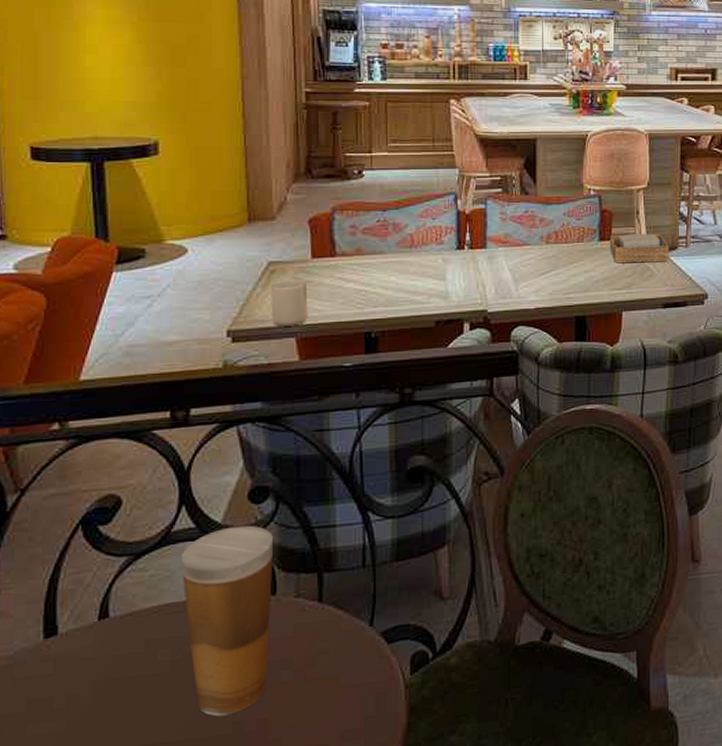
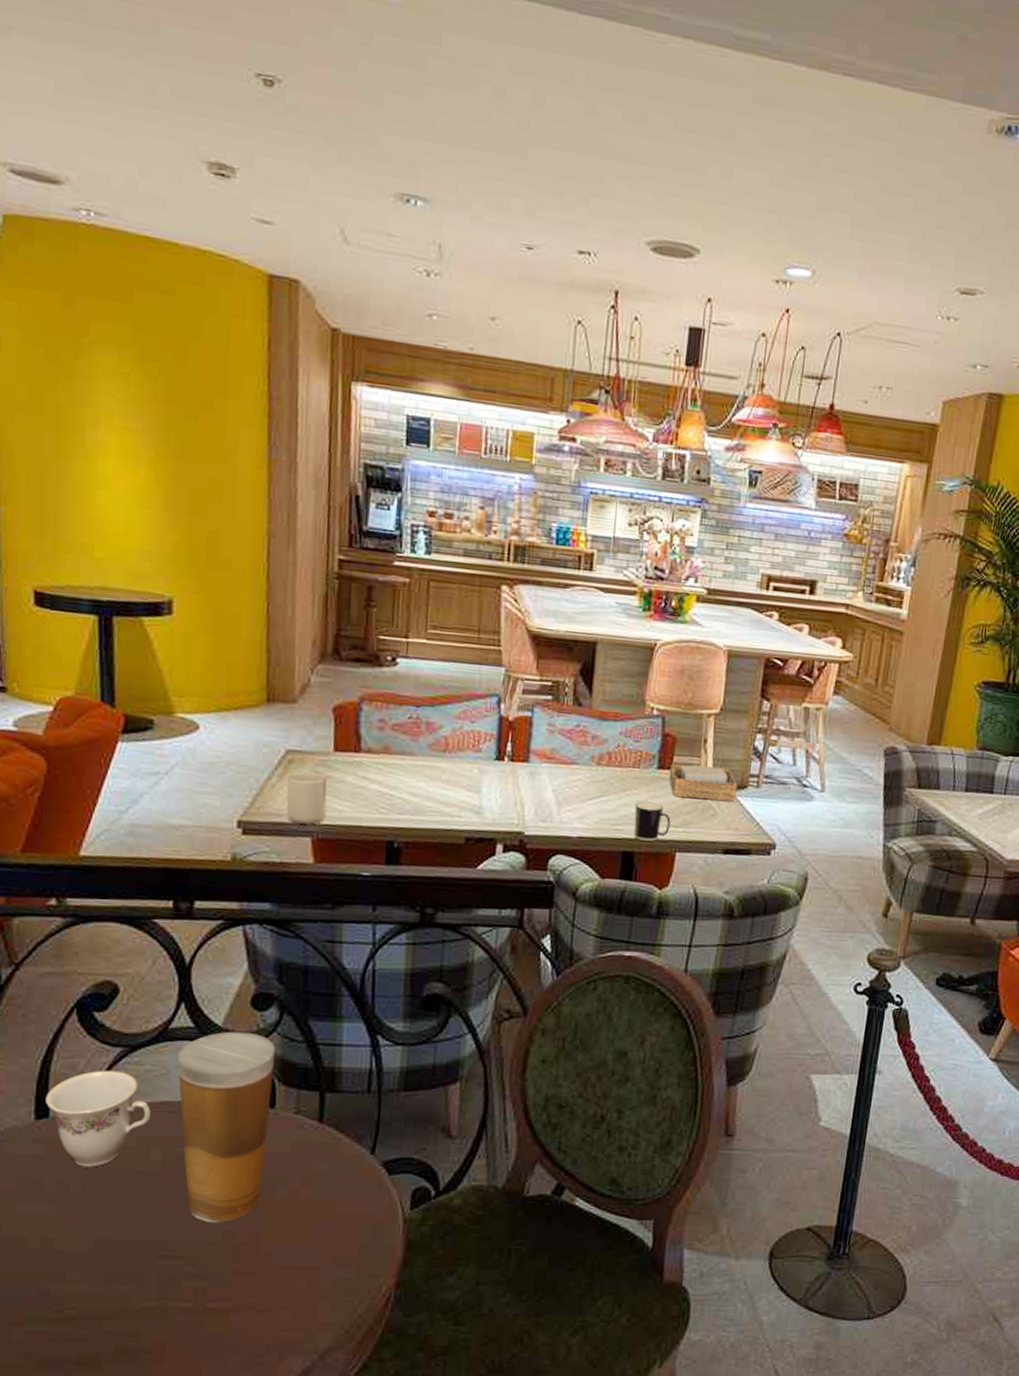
teacup: none [54,579,158,680] -> present [46,1070,151,1167]
mug: none [582,271,615,306] -> present [634,802,671,842]

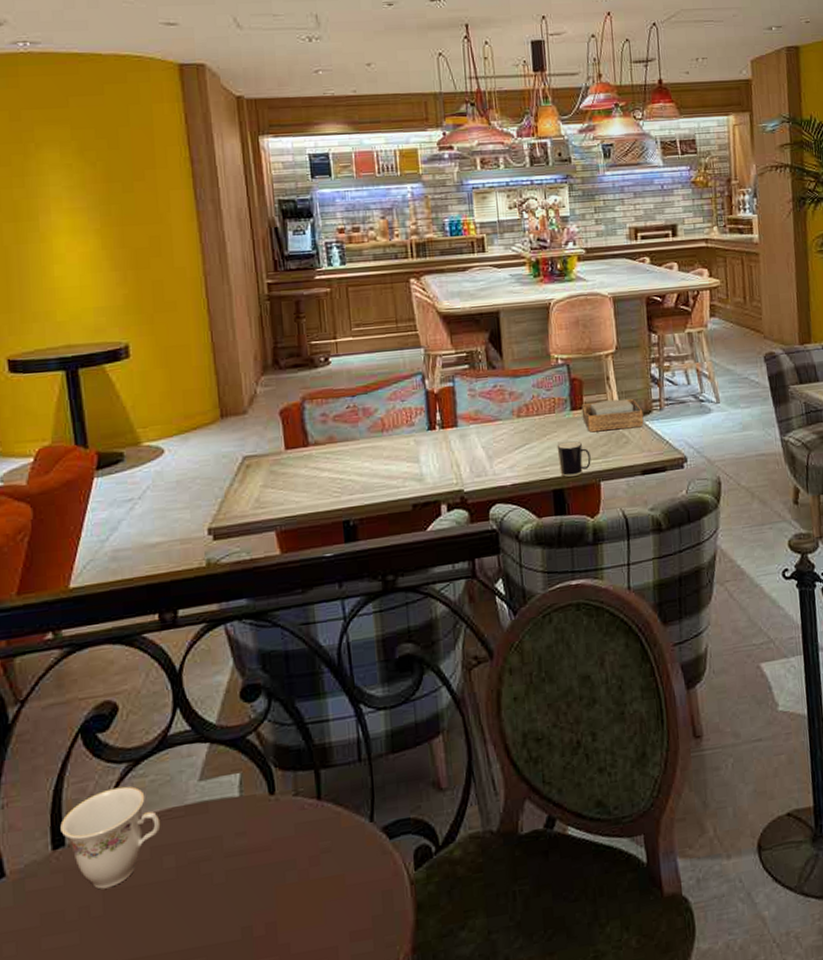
beverage cup: present [177,1031,276,1223] -> none [178,724,272,922]
cup: present [286,771,328,825] -> none [247,471,286,521]

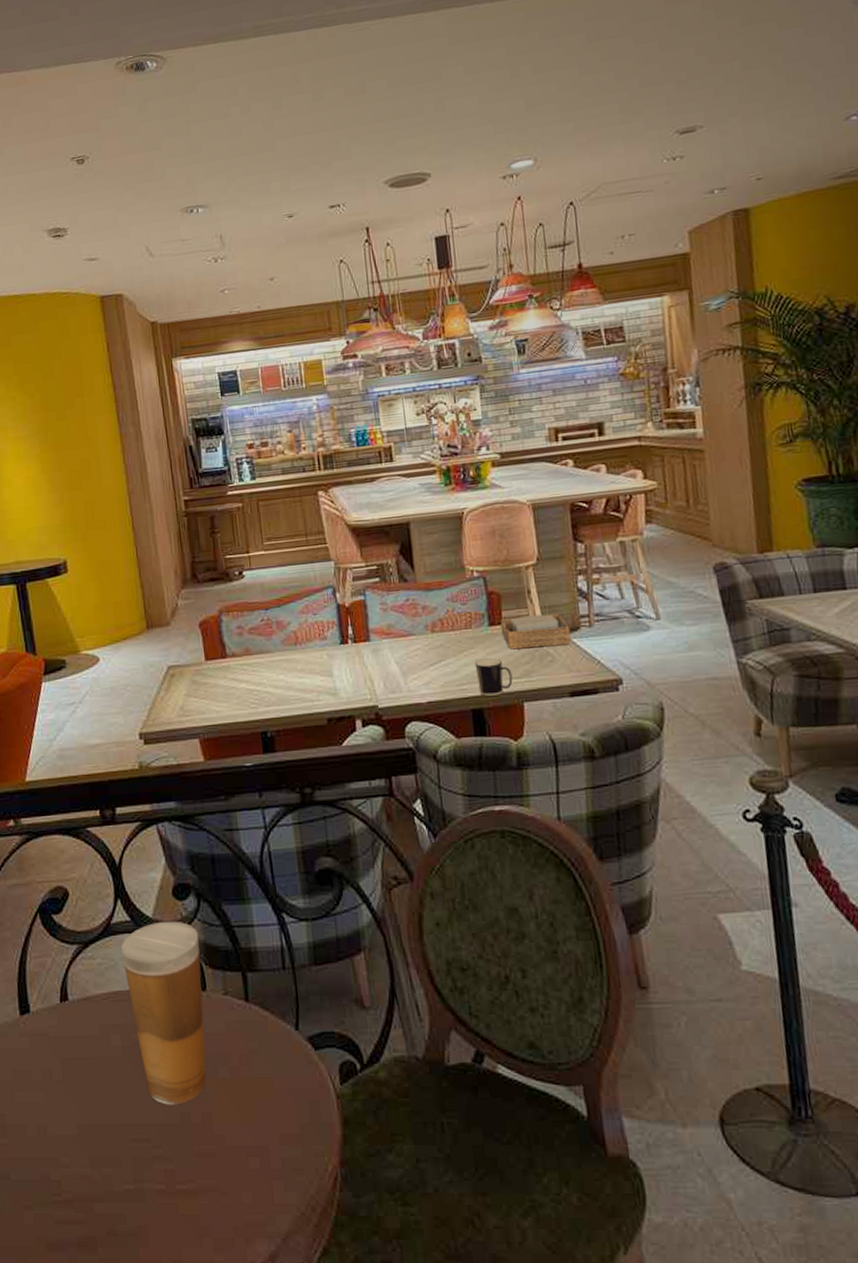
teacup: present [60,786,161,890] -> none [25,966,108,1057]
beverage cup: none [178,724,272,922] -> present [121,921,206,1105]

